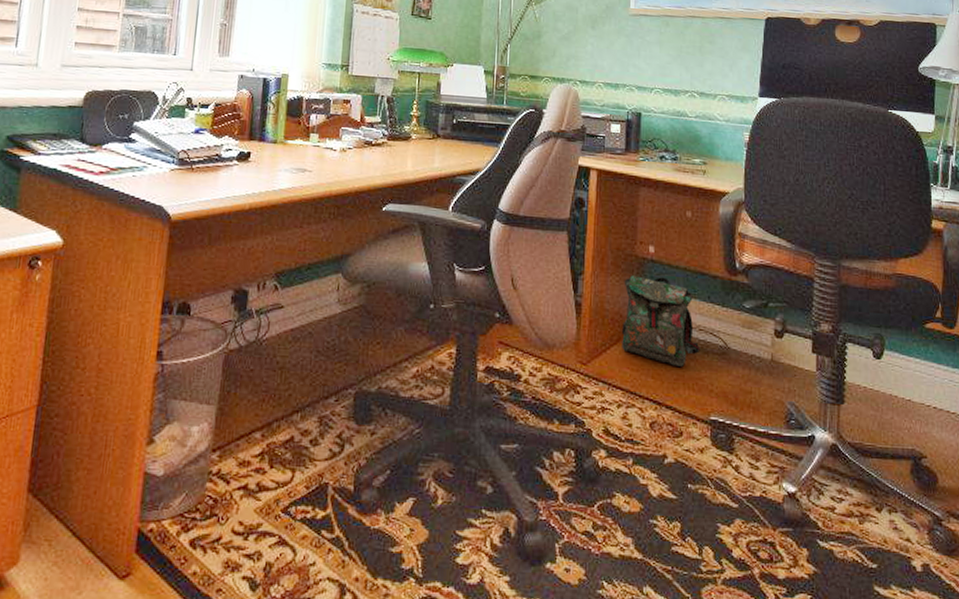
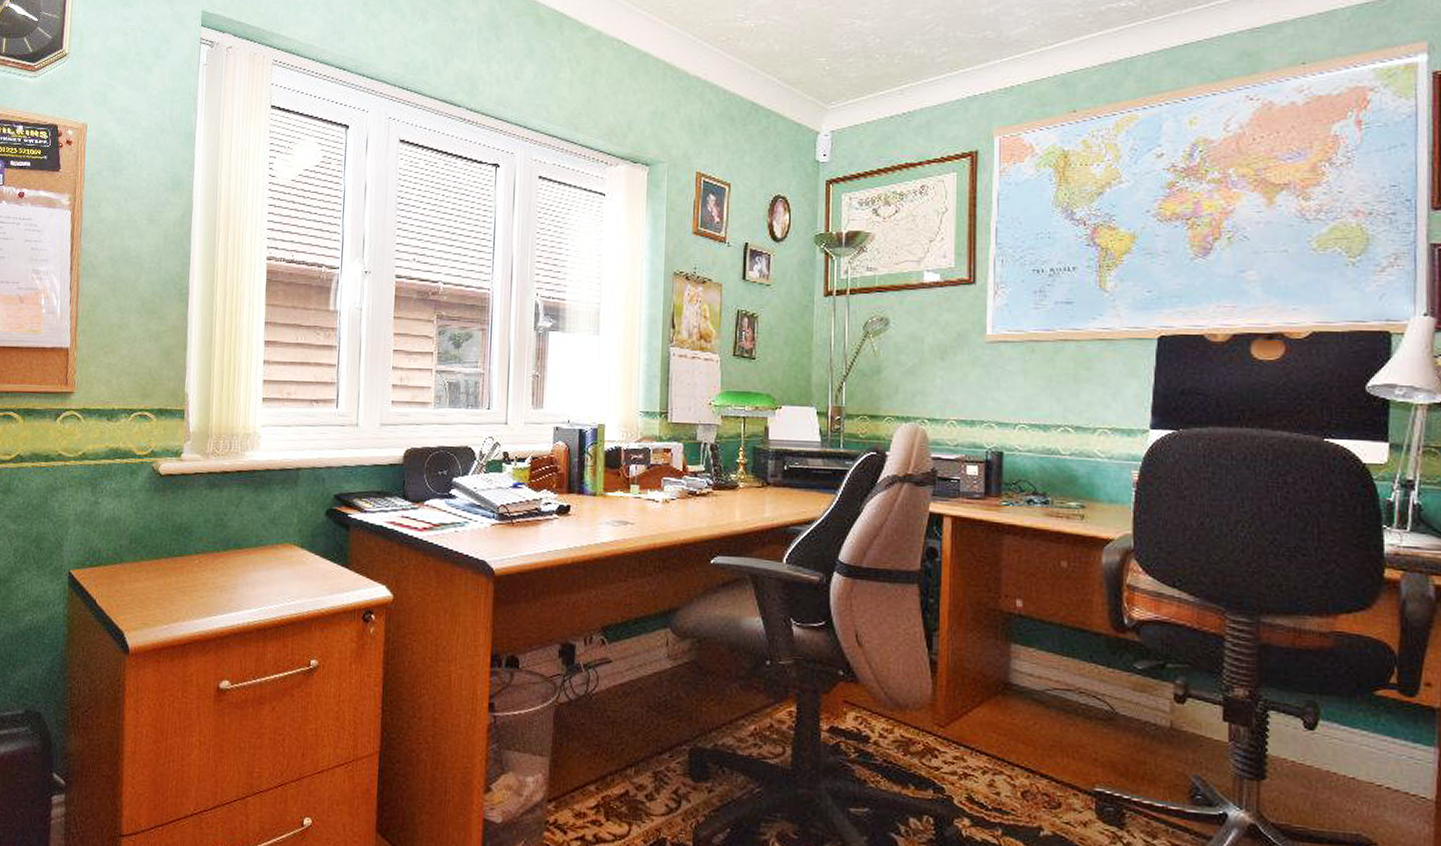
backpack: present [622,275,700,366] -> none [986,632,1081,732]

